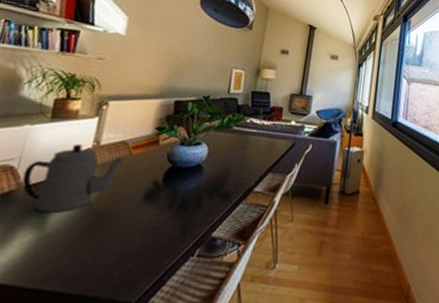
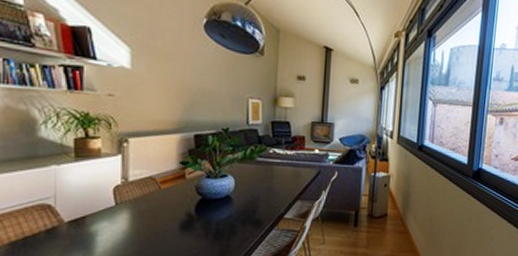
teapot: present [21,143,124,213] -> none [61,181,154,244]

